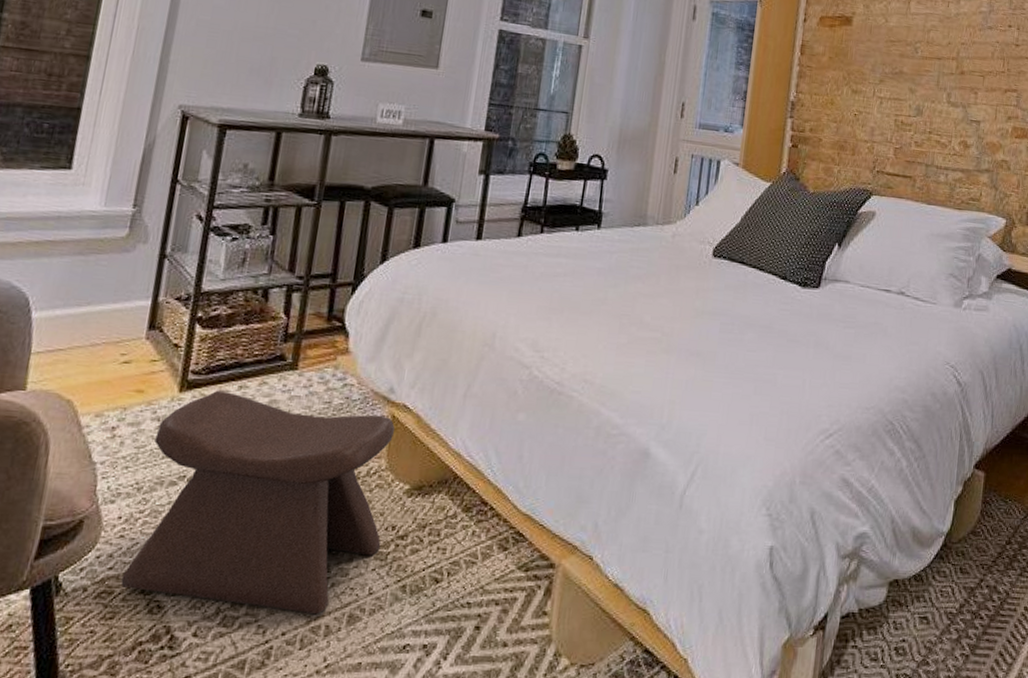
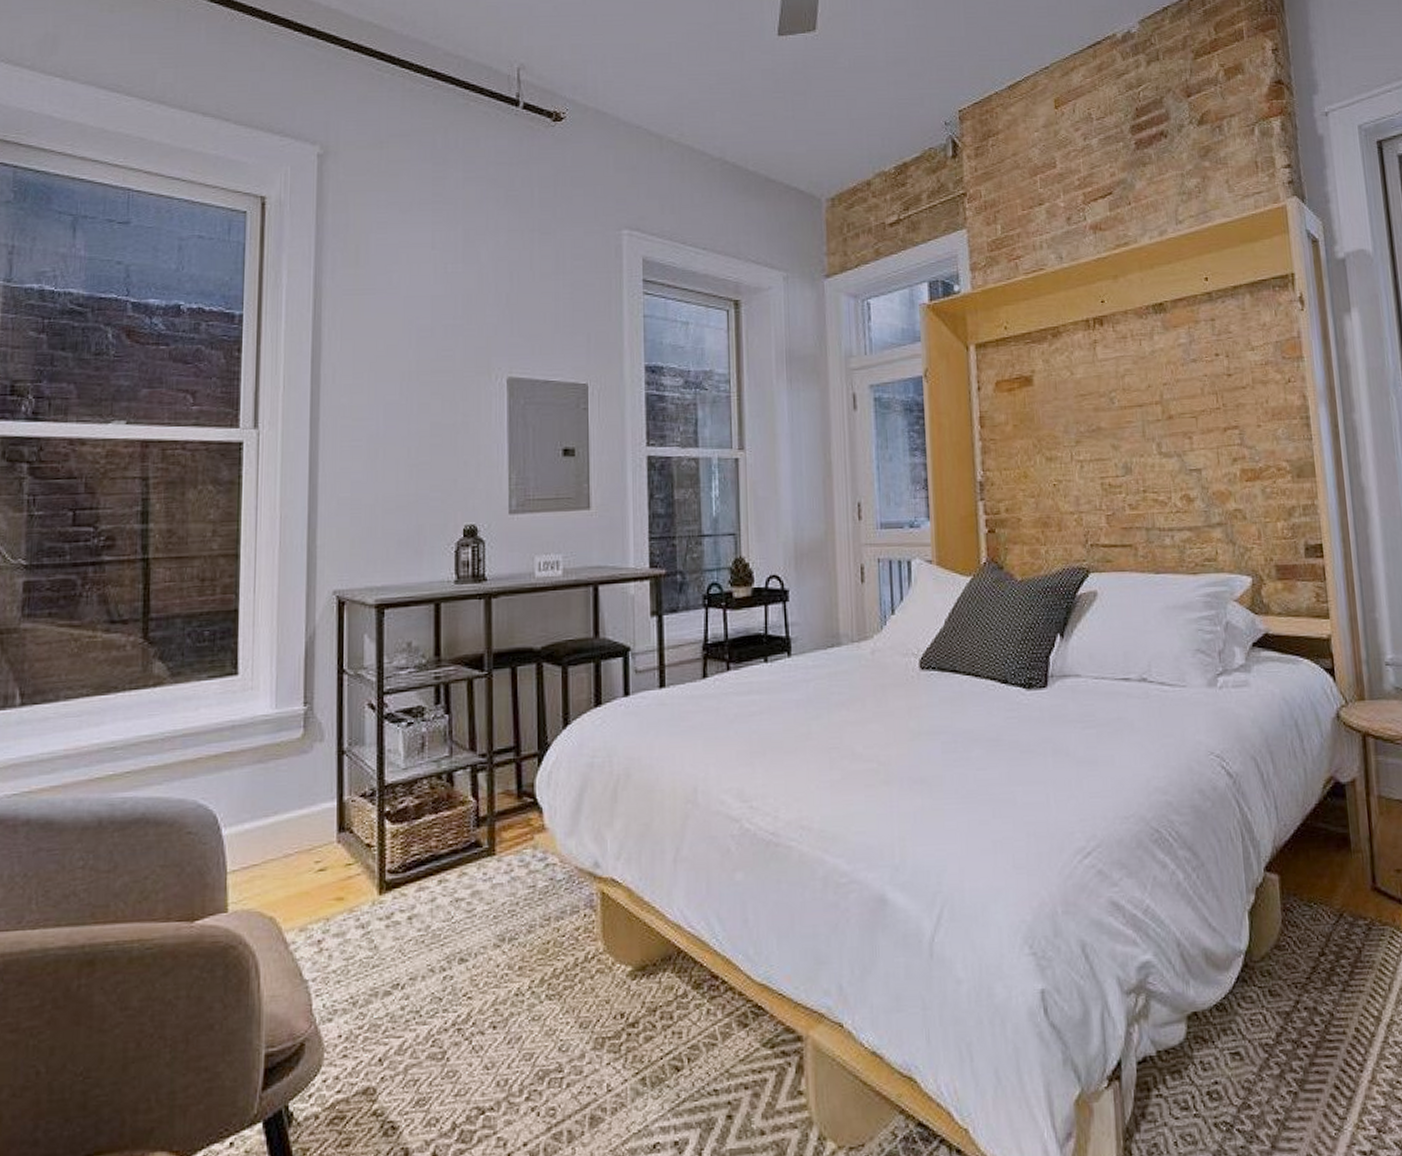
stool: present [120,391,396,615] -> none [351,888,612,1120]

